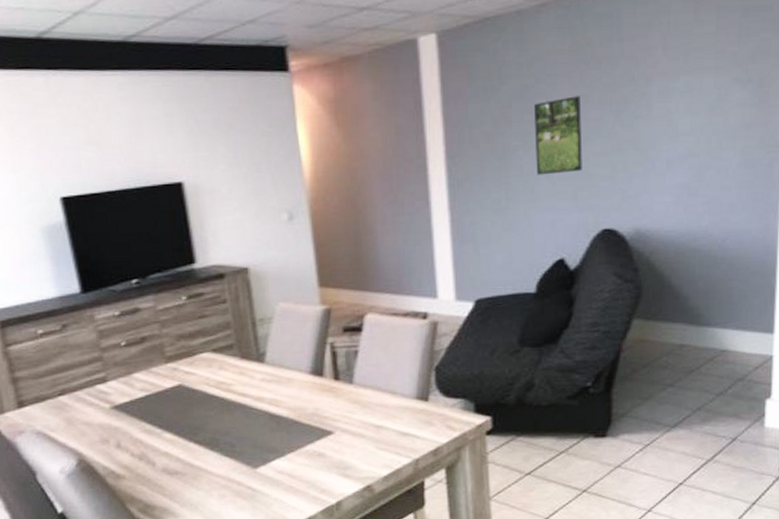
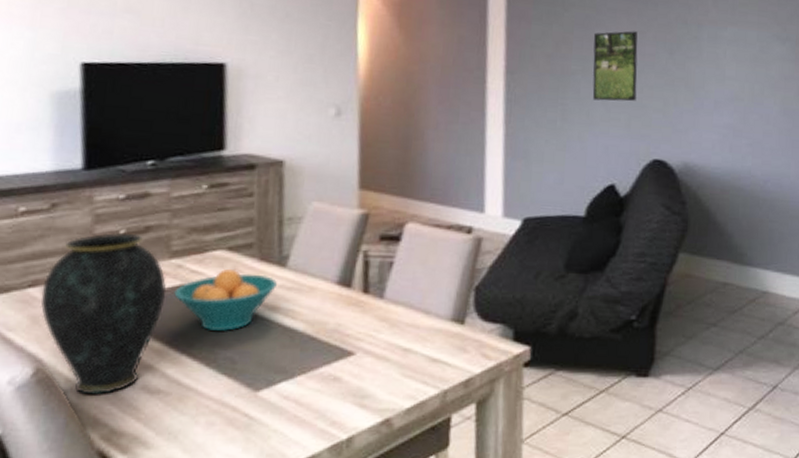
vase: none [69,344,168,477] -> present [41,233,166,394]
fruit bowl: none [174,367,260,421] -> present [174,268,278,331]

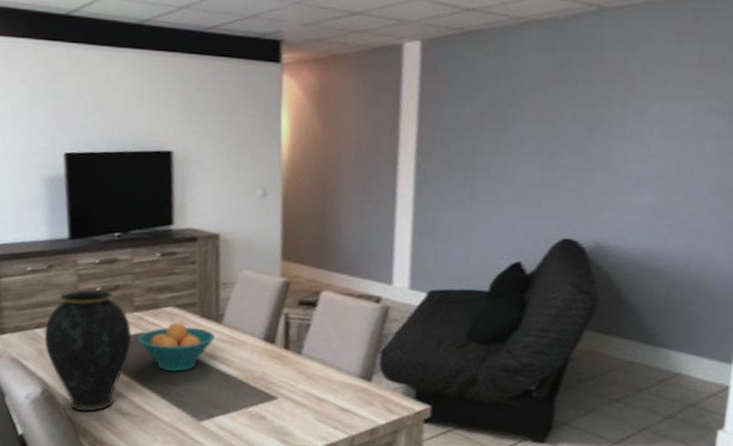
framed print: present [592,31,638,102] -> none [503,110,554,181]

